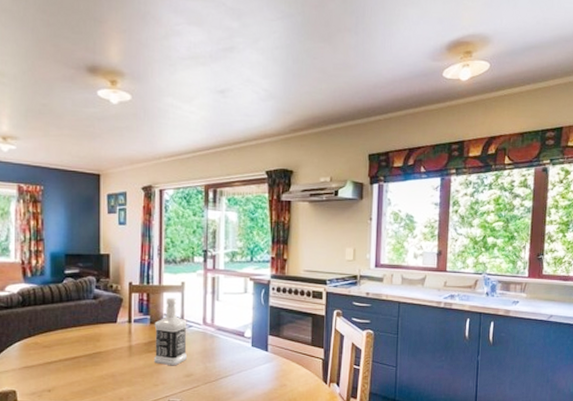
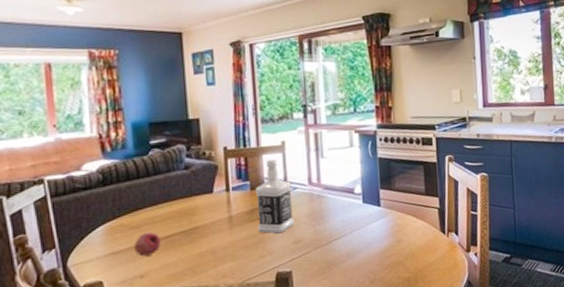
fruit: none [45,351,68,373] -> present [134,231,161,257]

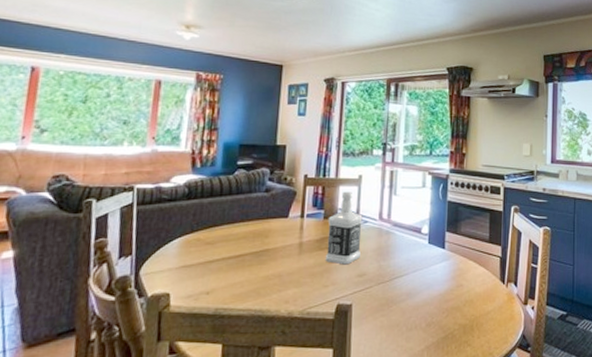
fruit: present [134,231,161,257] -> none [205,249,232,273]

